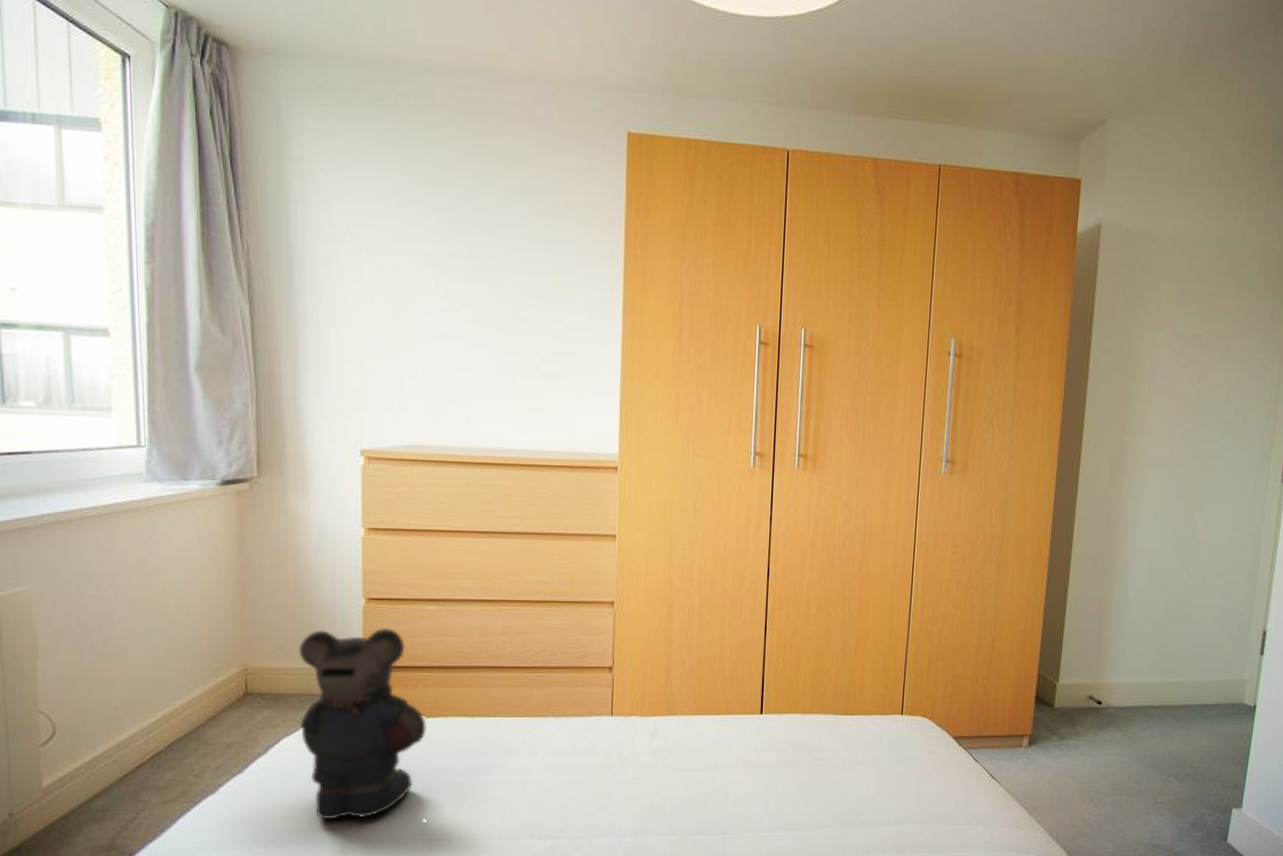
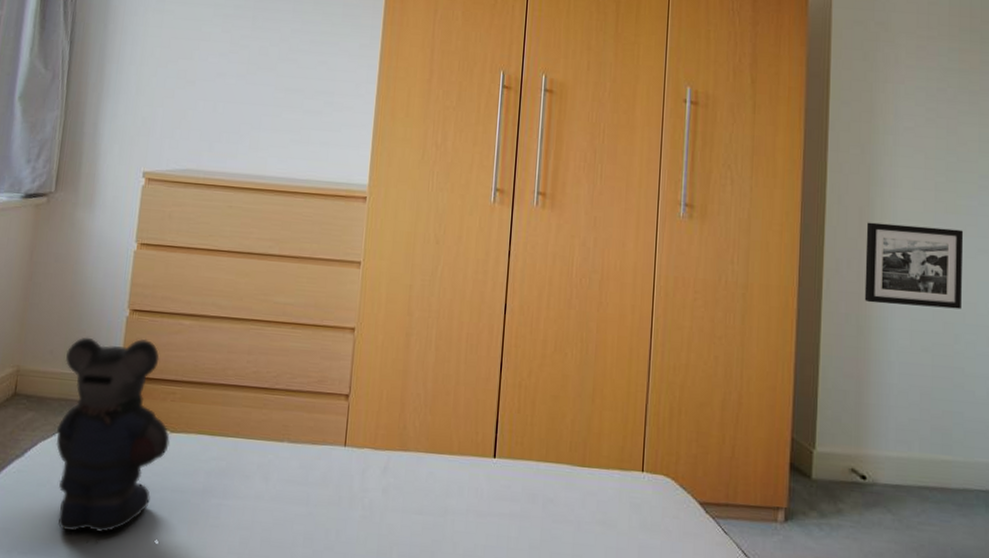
picture frame: none [1111,470,1205,548] -> present [864,222,964,309]

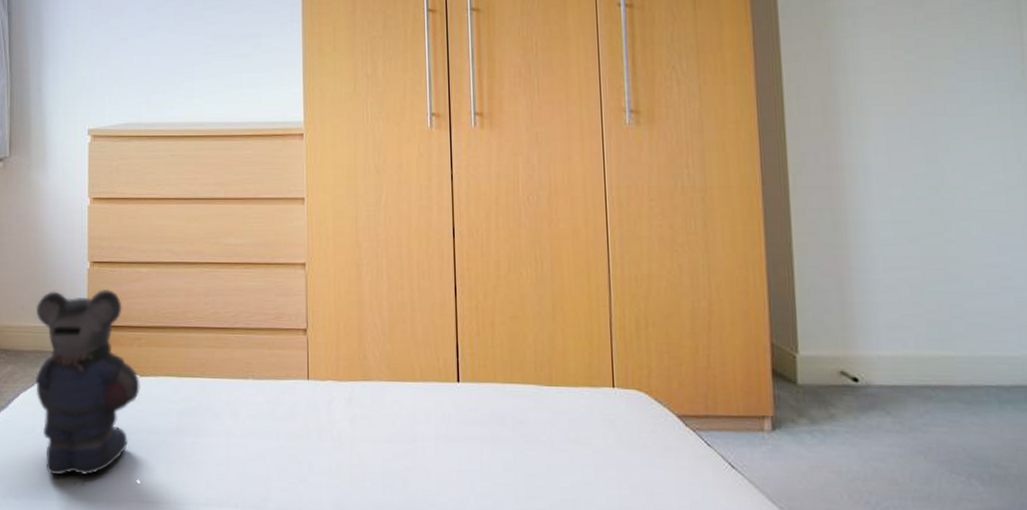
picture frame: present [864,222,964,309] -> none [831,109,949,196]

